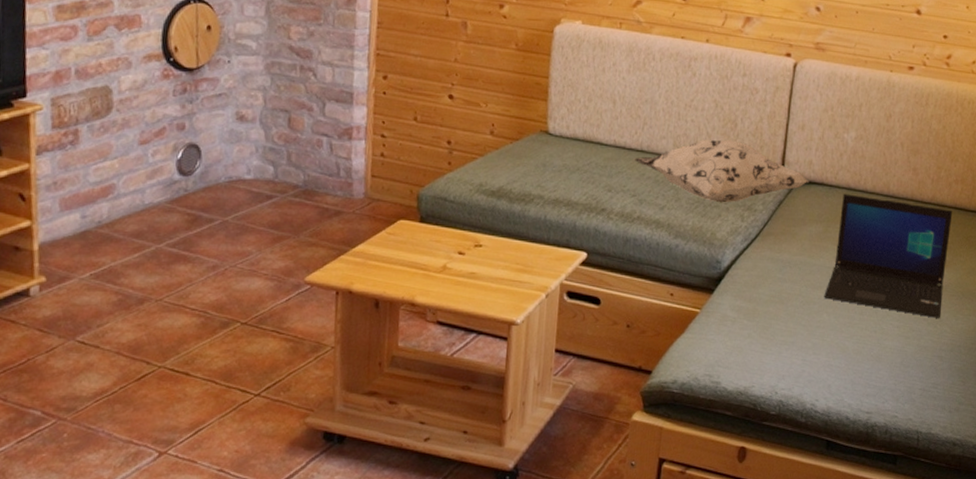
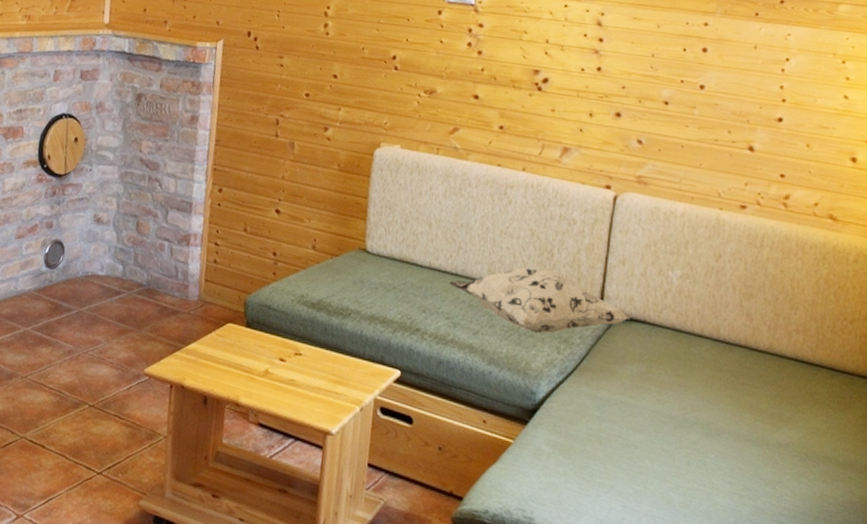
laptop: present [824,193,953,318] -> none [646,334,794,479]

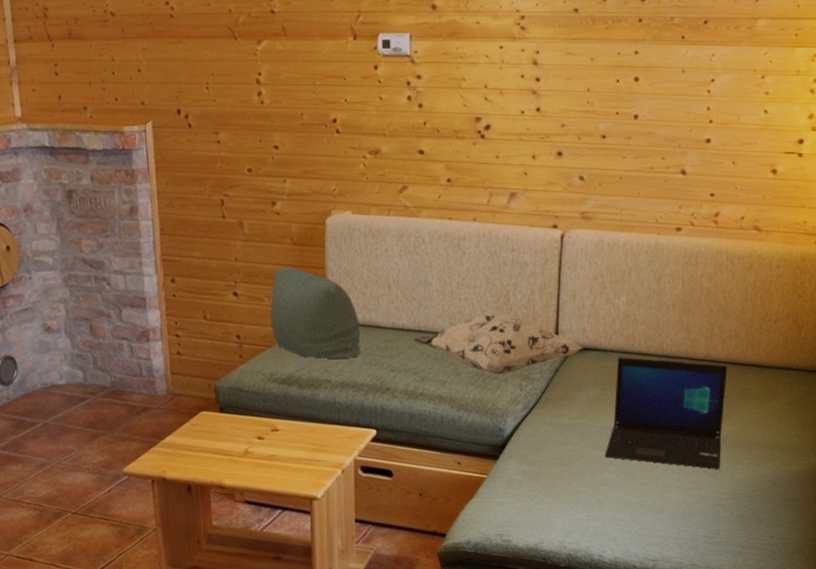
cushion: none [307,191,396,292] -> present [270,267,361,359]
laptop: none [646,334,794,479] -> present [605,357,728,469]

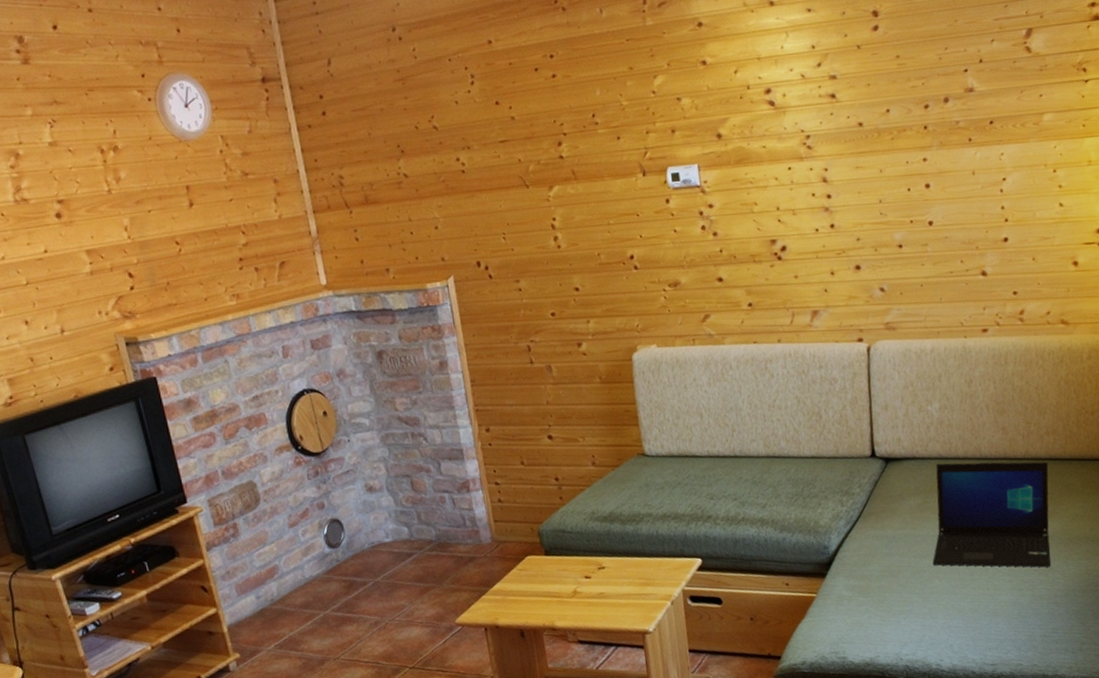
cushion: present [270,267,361,359] -> none [585,405,679,494]
decorative pillow: present [412,314,583,375] -> none [728,431,900,493]

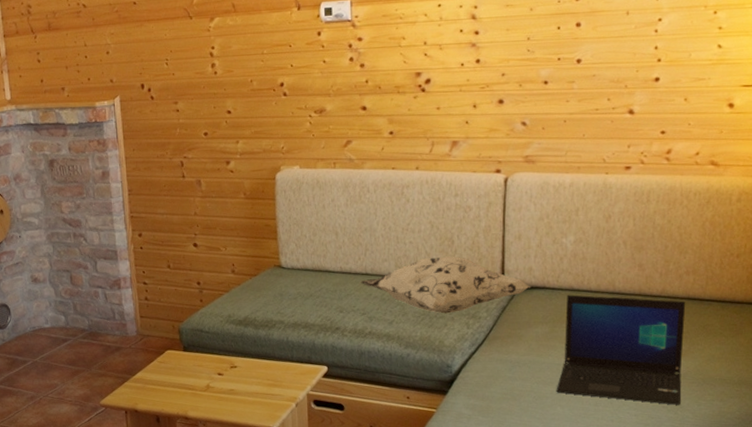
decorative pillow: none [728,431,900,493] -> present [359,256,530,314]

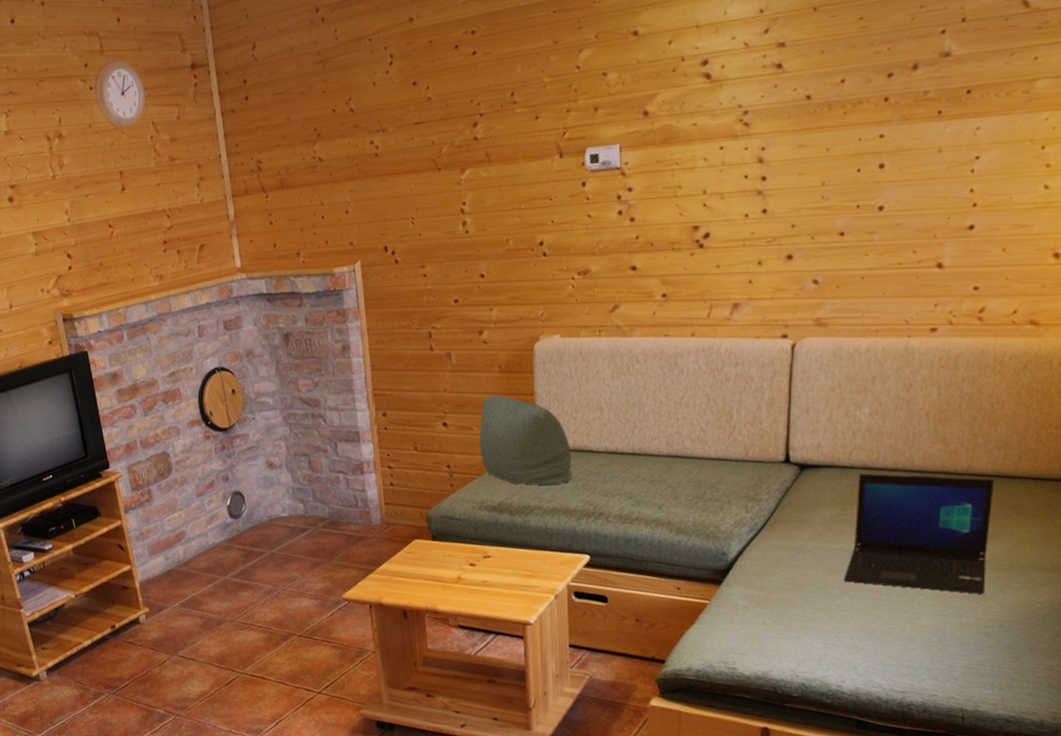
cushion: none [227,219,311,302] -> present [479,395,572,485]
decorative pillow: present [359,256,530,314] -> none [626,432,818,496]

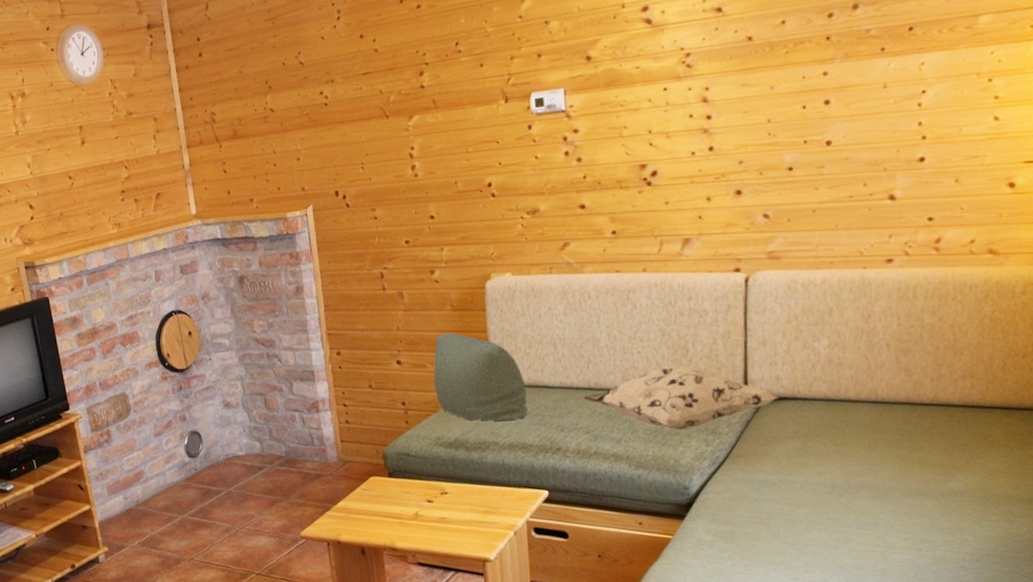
decorative pillow: none [626,432,818,496] -> present [582,366,778,430]
laptop: present [844,473,995,594] -> none [811,405,963,527]

